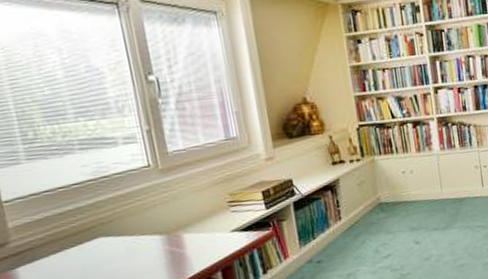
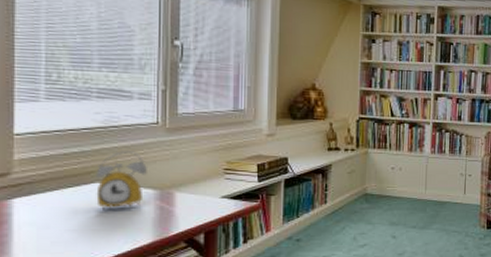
alarm clock: none [96,199,150,265] -> present [96,151,149,210]

